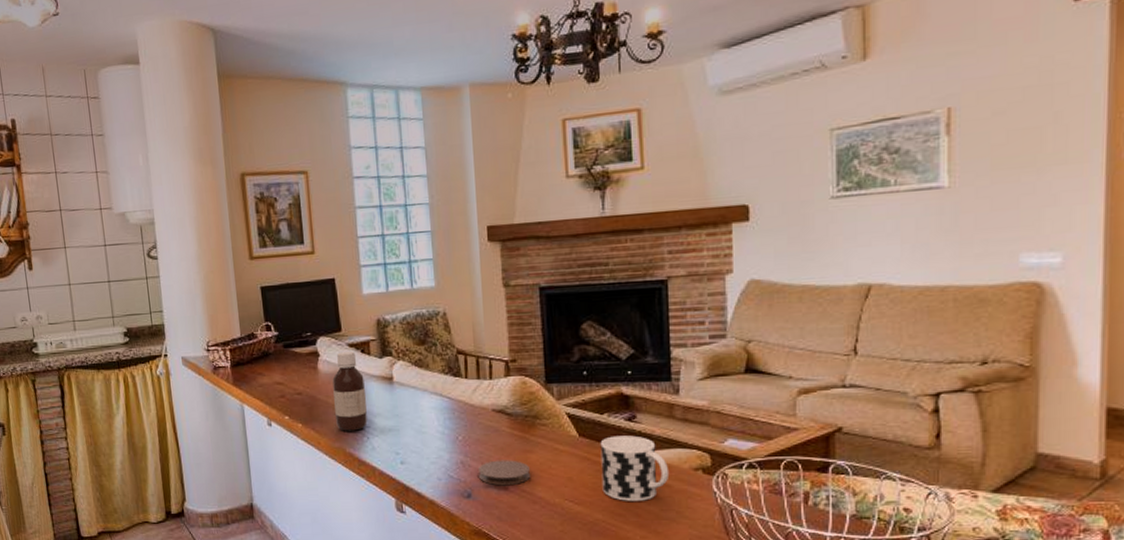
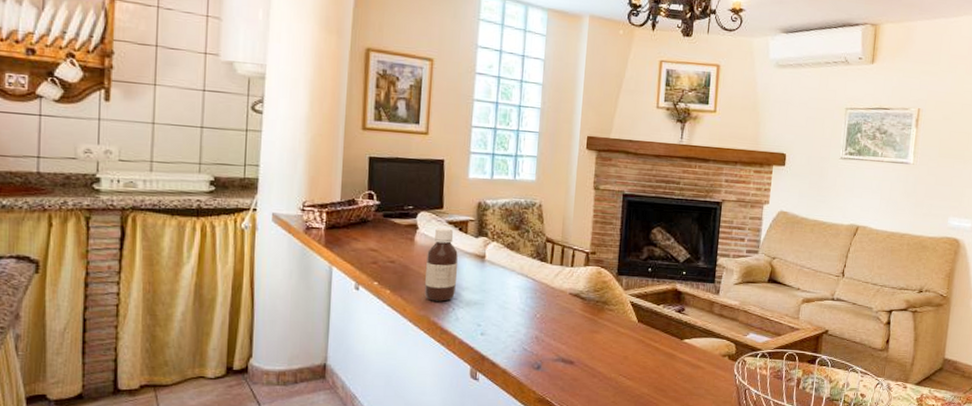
coaster: present [479,460,530,486] -> none [550,337,594,361]
cup: present [600,435,670,501] -> none [650,324,704,379]

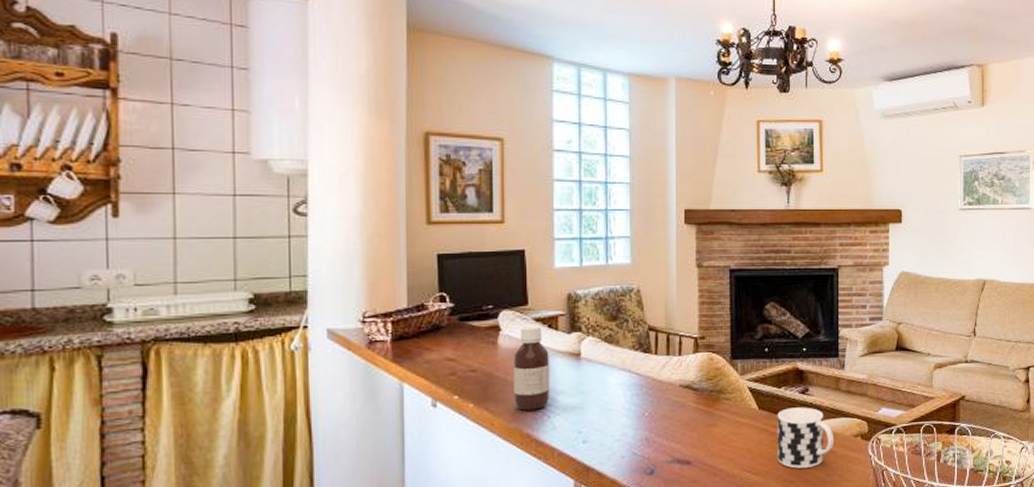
cup: none [650,324,704,379] -> present [777,407,835,469]

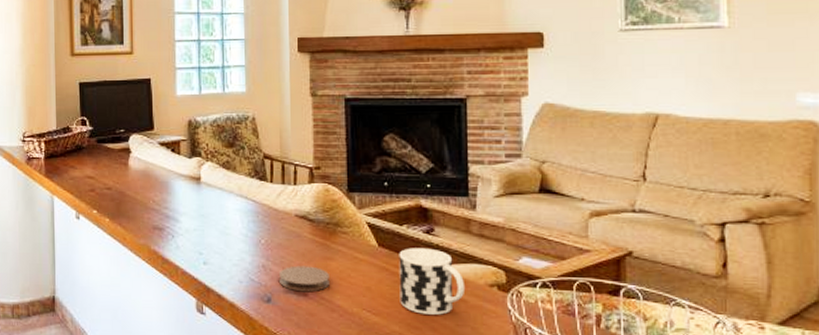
bottle: present [514,325,549,411] -> none [142,149,173,229]
coaster: none [663,434,712,461] -> present [279,265,329,292]

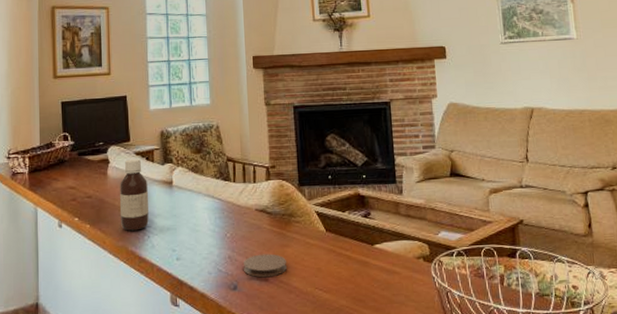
bottle: none [142,149,173,229] -> present [120,158,149,231]
cup: present [399,248,466,315] -> none [343,230,398,288]

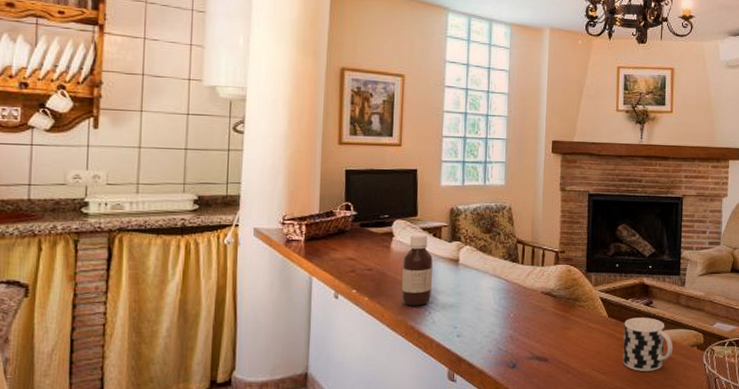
coaster: present [244,253,287,278] -> none [524,335,567,358]
cup: none [343,230,398,288] -> present [622,317,674,371]

